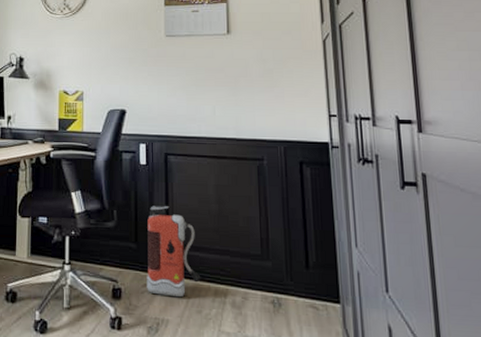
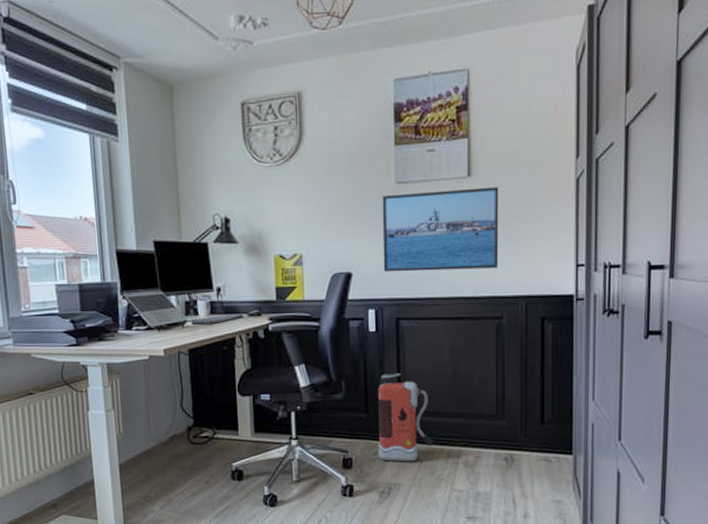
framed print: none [153,43,258,114] -> present [382,187,499,272]

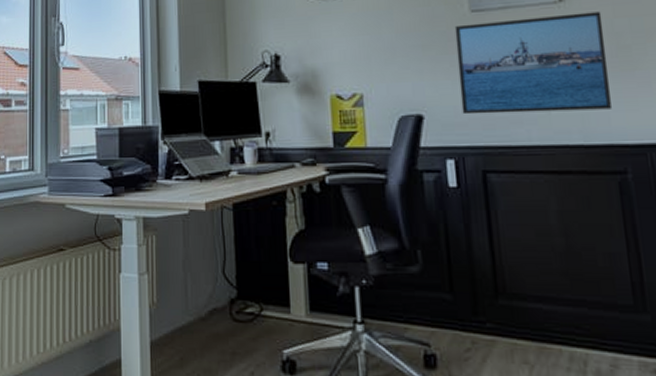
fire extinguisher: present [378,373,434,462] -> none [465,242,548,366]

